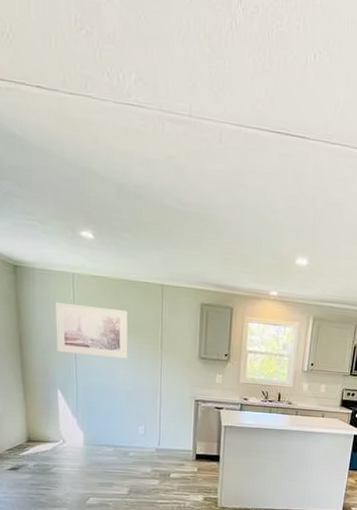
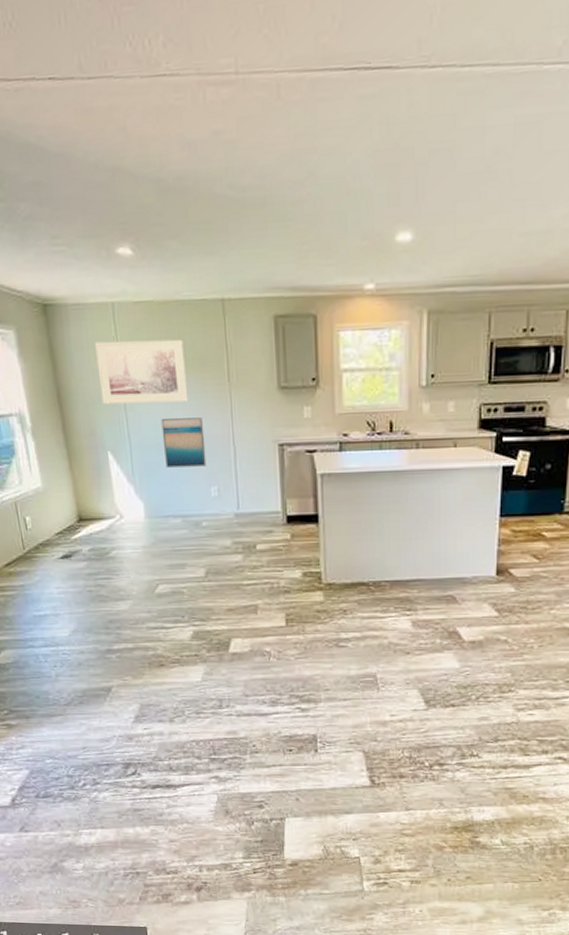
wall art: none [104,370,138,410] -> present [161,417,207,468]

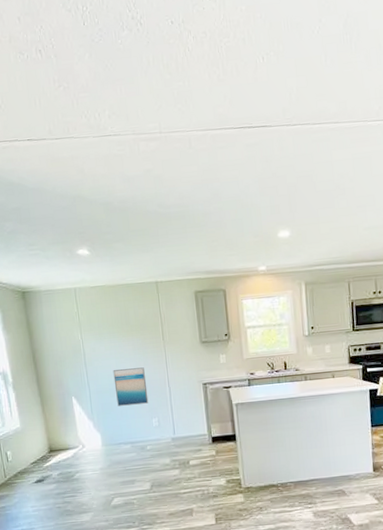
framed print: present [95,339,189,404] -> none [62,311,134,362]

